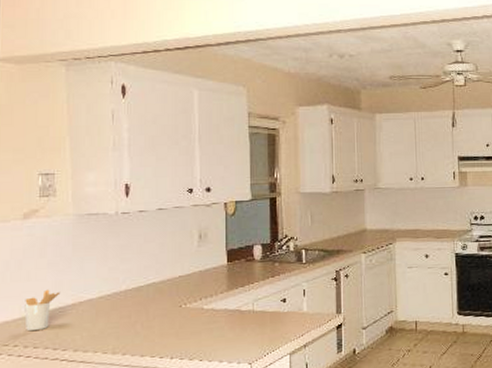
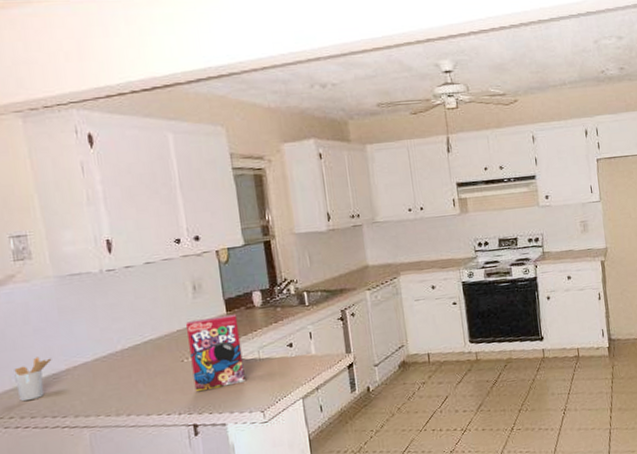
cereal box: none [189,265,237,337] -> present [186,314,246,391]

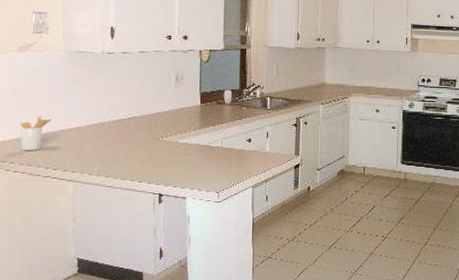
cereal box: present [186,314,246,391] -> none [165,106,209,166]

